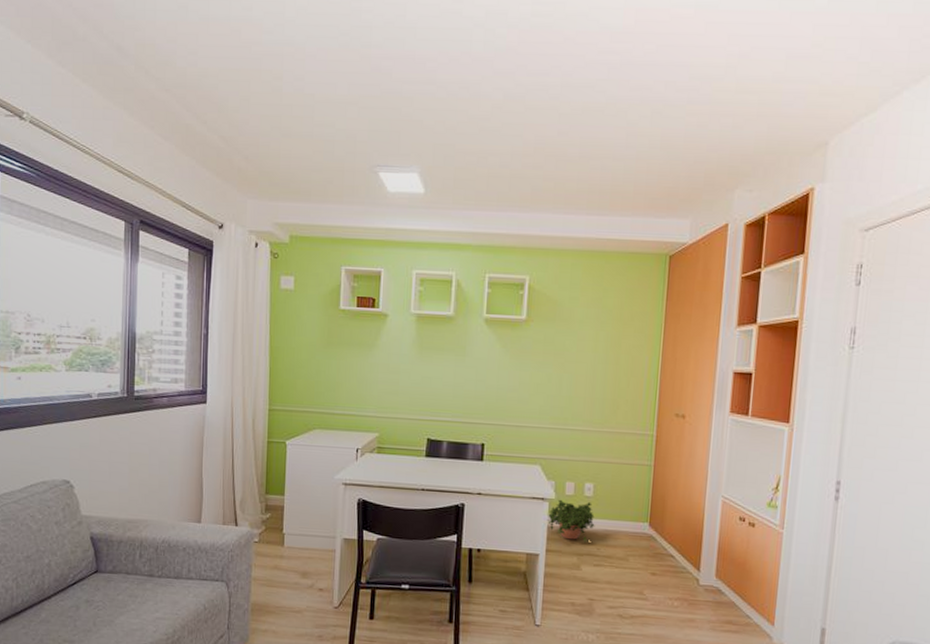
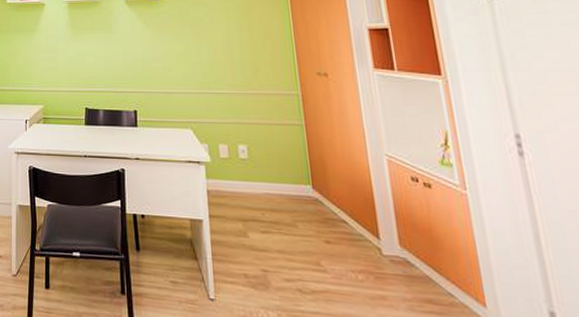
potted plant: present [548,499,595,543] -> none [206,162,256,208]

